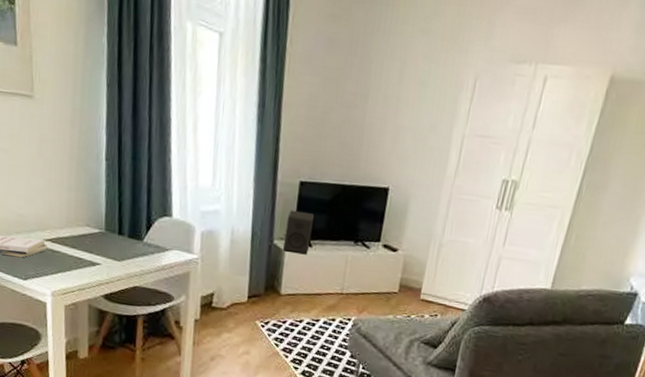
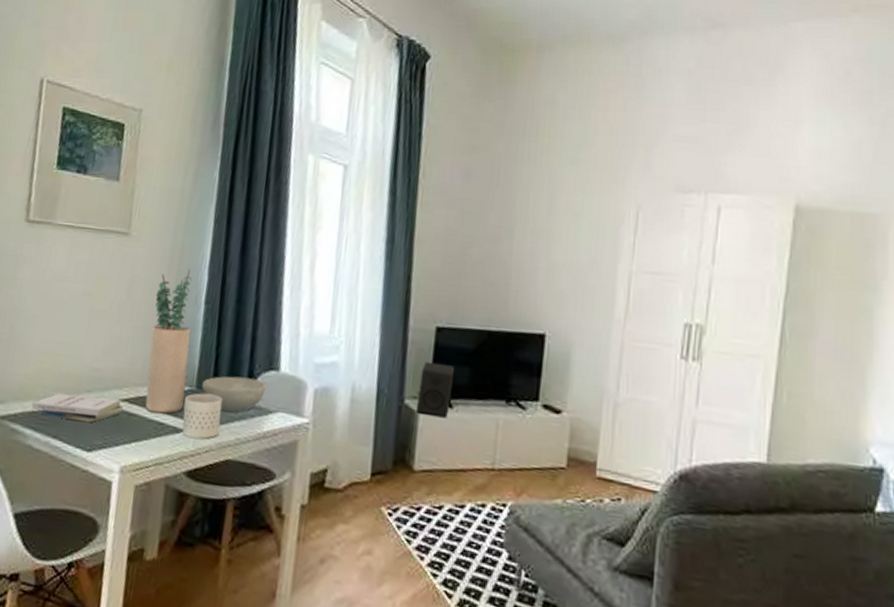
vase: none [63,130,97,251] -> present [145,269,193,414]
mug: none [96,234,128,271] -> present [181,393,223,439]
bowl: none [110,221,163,250] -> present [201,376,267,413]

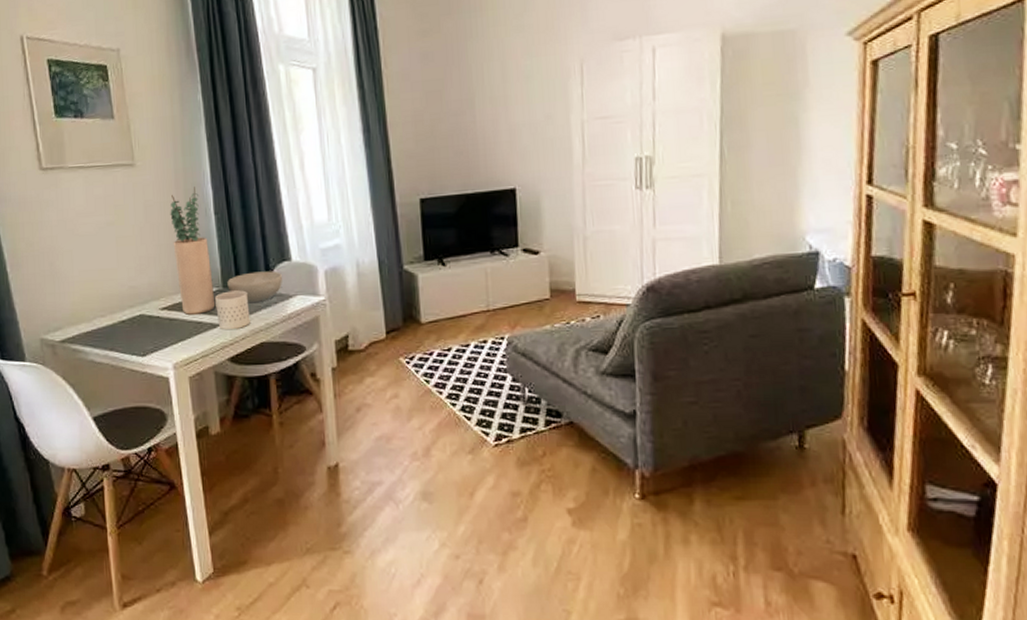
books: present [32,393,124,423] -> none [86,309,164,333]
speaker: present [417,361,454,418] -> none [413,229,443,276]

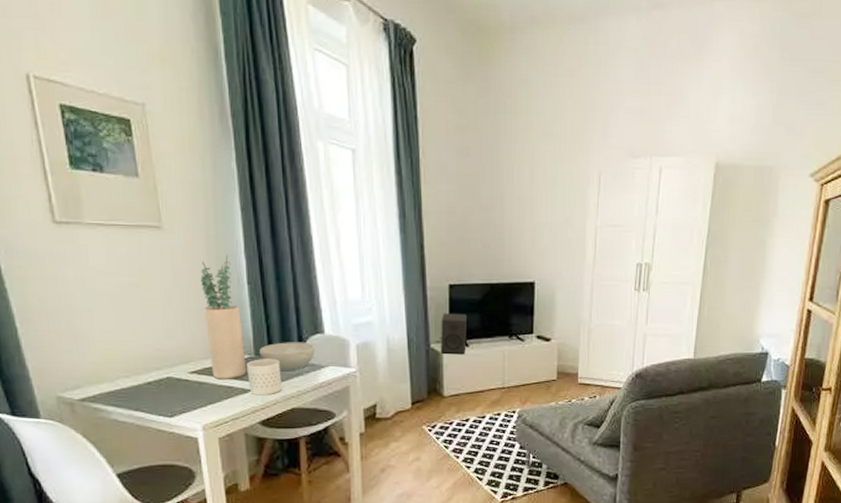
speaker: none [413,229,443,276] -> present [441,313,467,355]

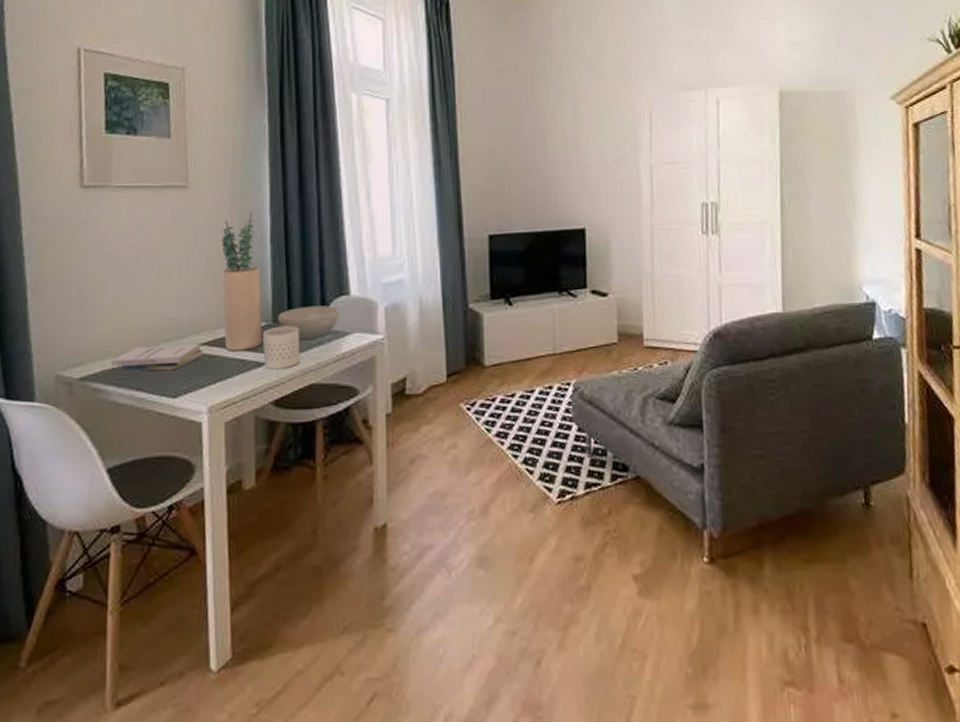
books: none [108,373,193,395] -> present [112,345,204,371]
speaker: present [441,313,467,355] -> none [480,267,510,316]

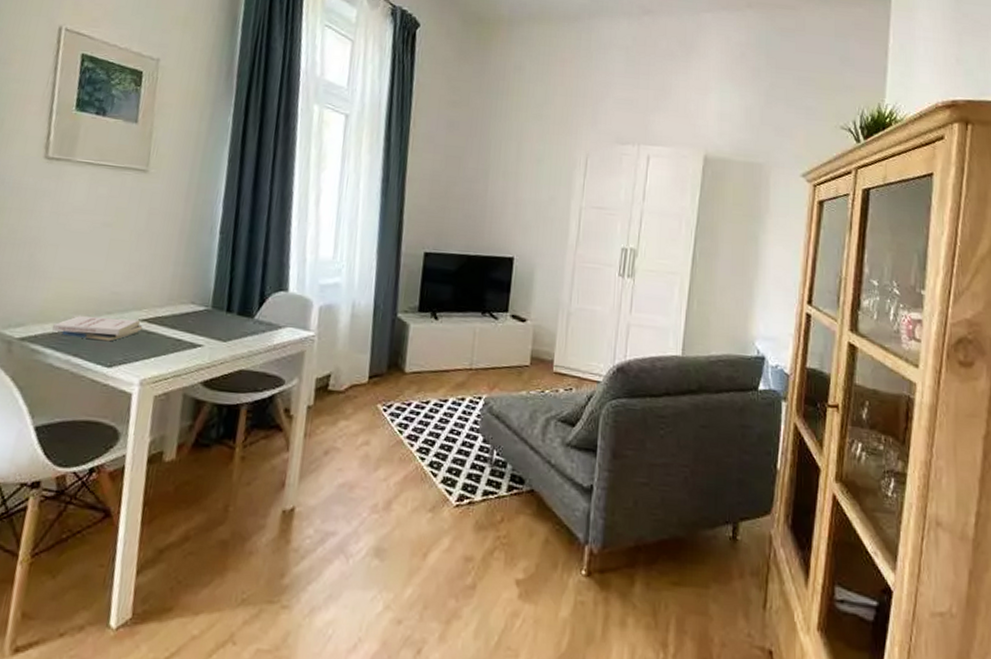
vase: present [221,213,263,351] -> none [164,203,208,332]
mug: present [263,326,300,370] -> none [198,312,236,353]
bowl: present [278,305,340,340] -> none [217,296,277,329]

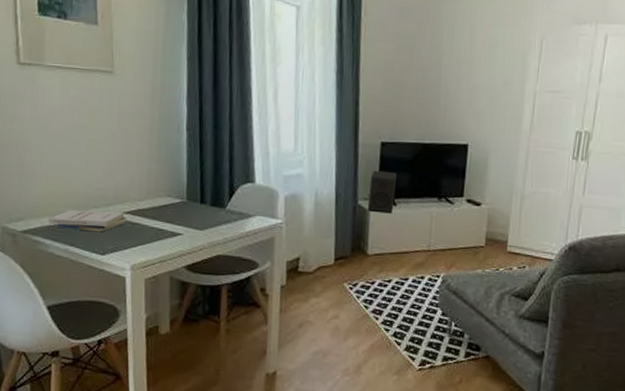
speaker: none [408,281,439,328] -> present [368,170,396,214]

